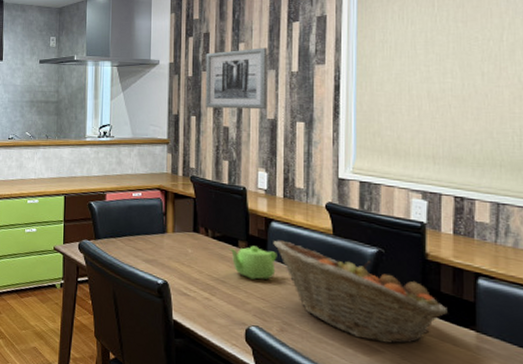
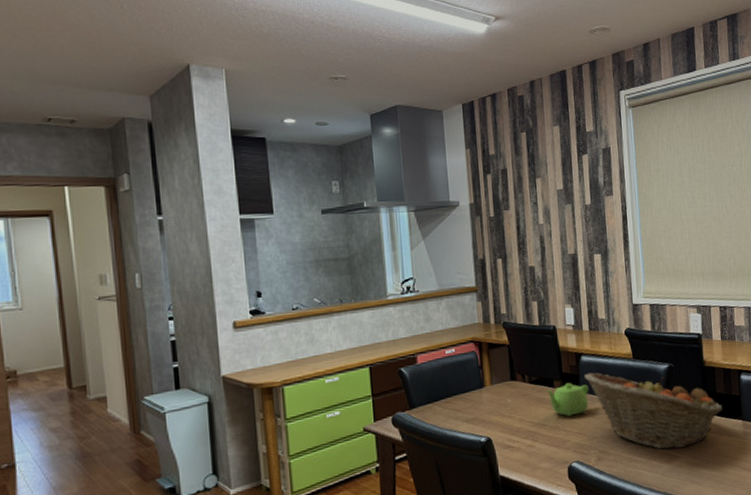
wall art: present [205,48,267,110] -> none [505,182,567,249]

